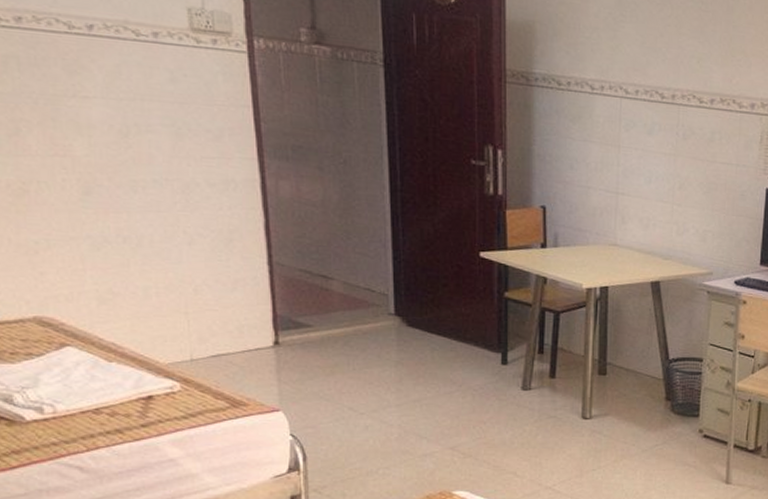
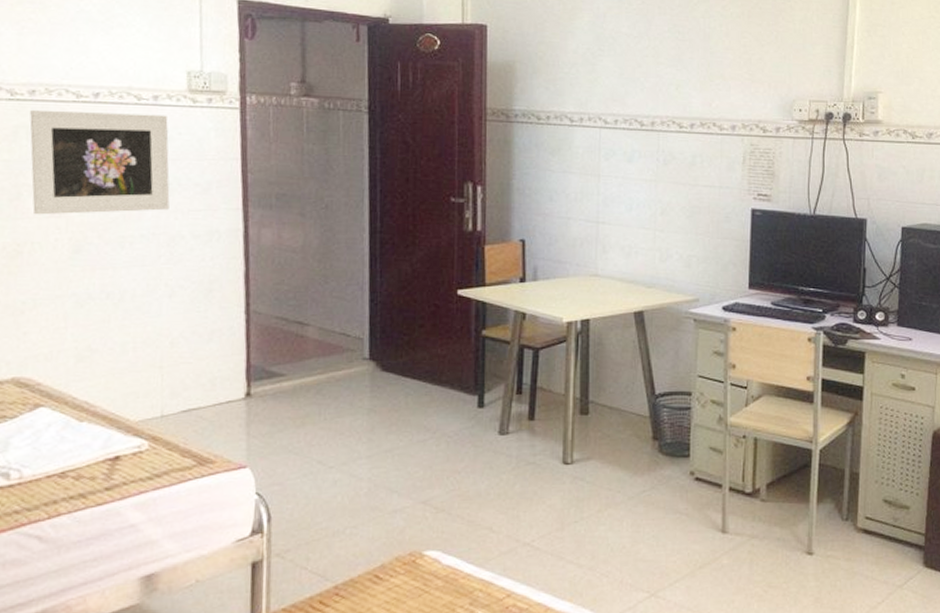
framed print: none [19,38,181,156] -> present [29,109,170,215]

